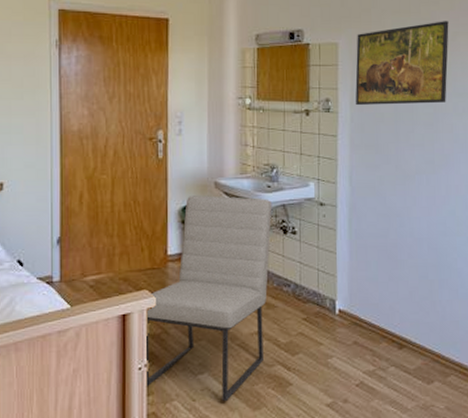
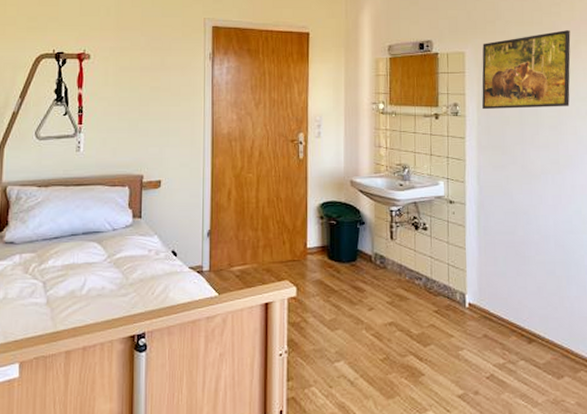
chair: present [146,195,272,402] -> none [286,193,404,390]

